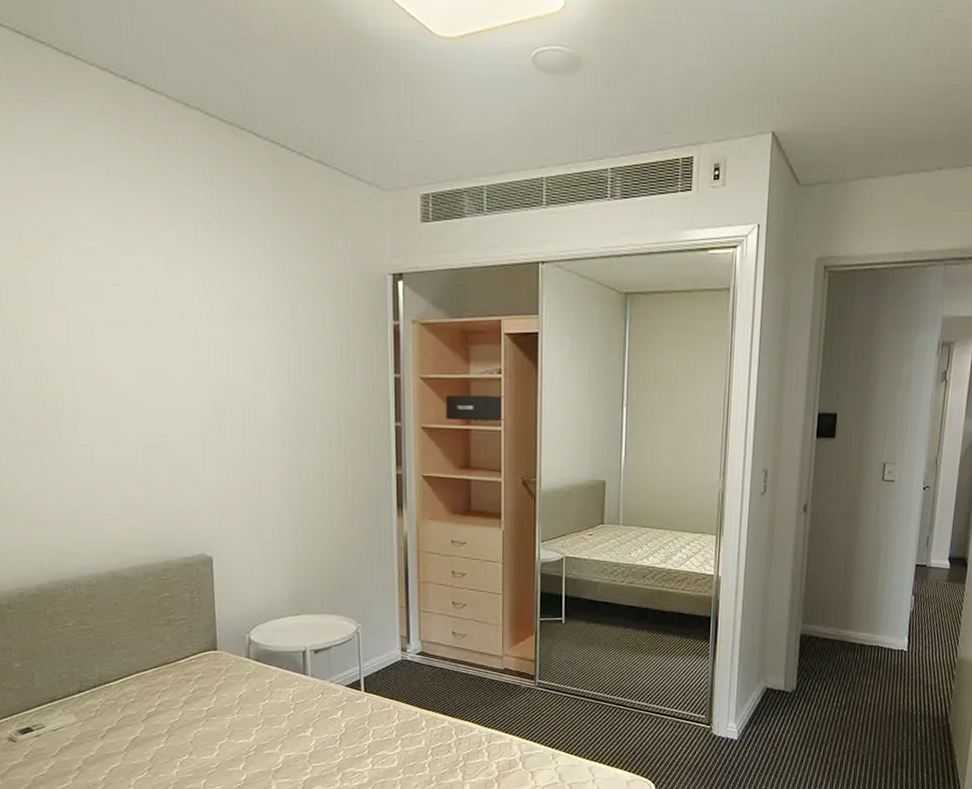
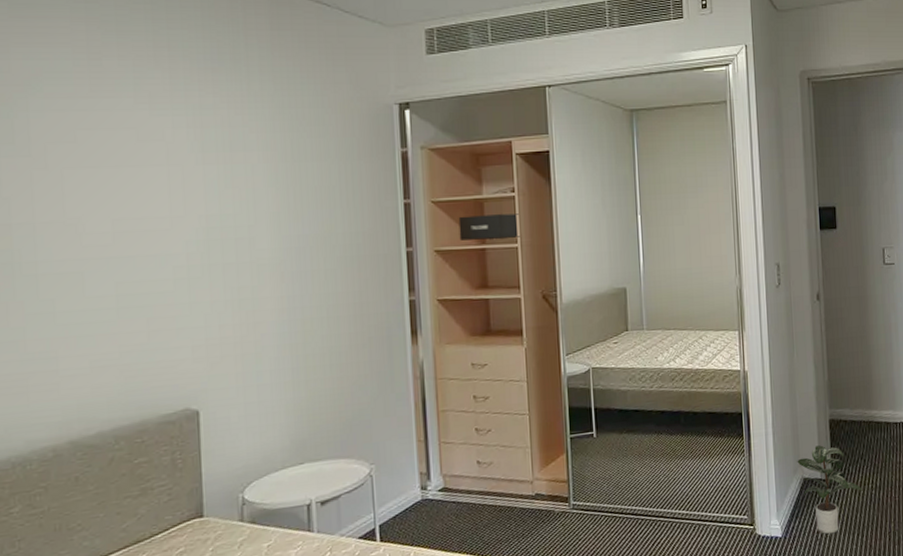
potted plant: none [762,658,826,744] -> present [797,445,863,535]

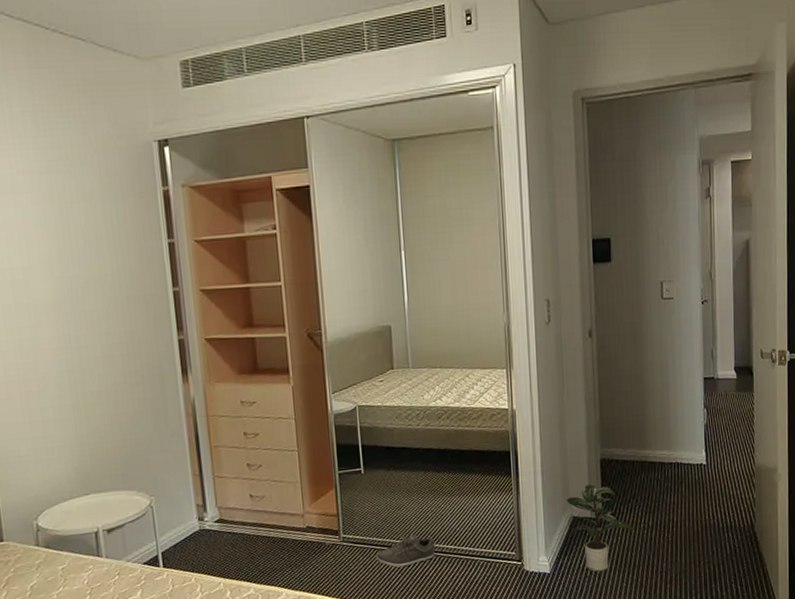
box: present [458,213,520,240] -> none [222,251,283,279]
shoe: none [606,500,667,536] -> present [375,535,435,568]

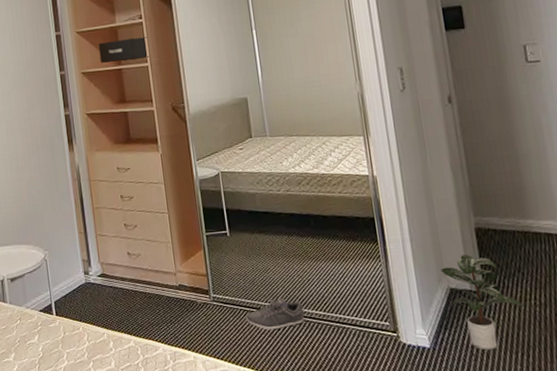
box: none [222,251,283,279] -> present [98,37,149,63]

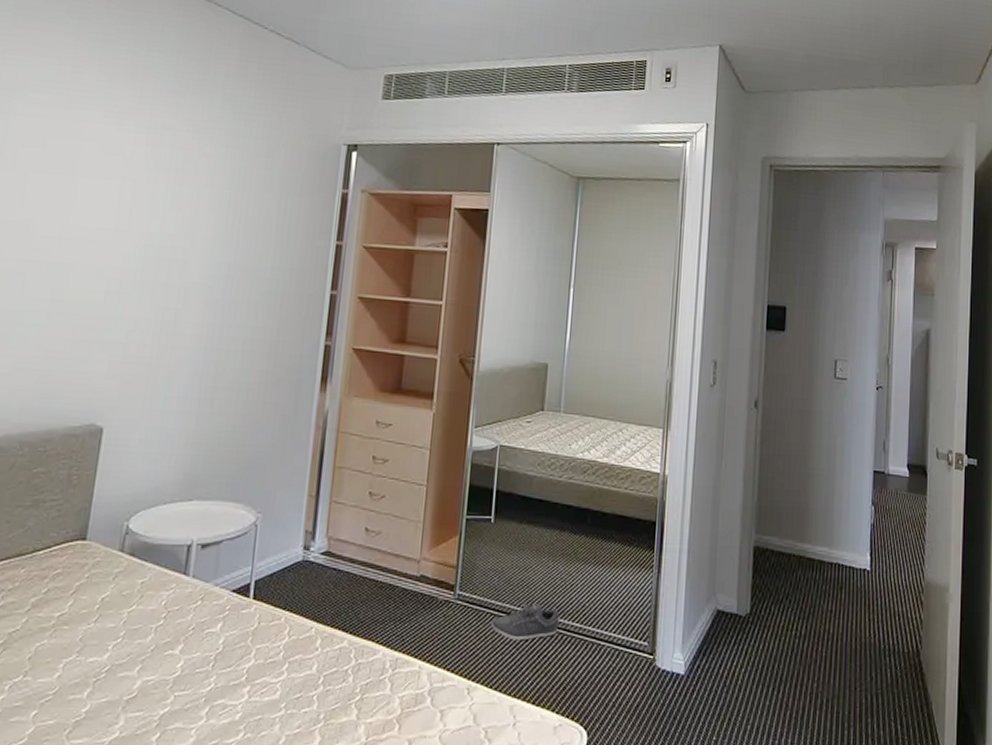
box: present [98,37,149,63] -> none [385,265,448,295]
potted plant: present [440,255,524,351] -> none [712,574,784,682]

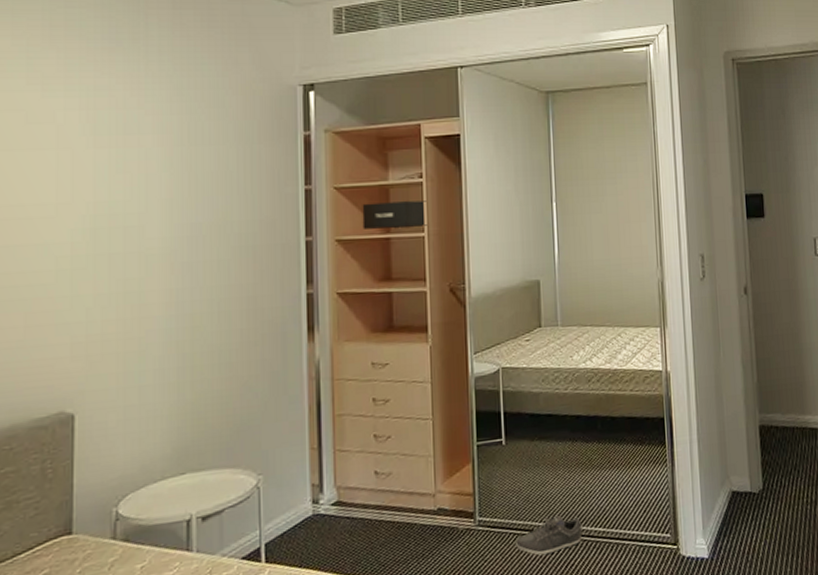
box: none [385,265,448,295] -> present [362,200,427,229]

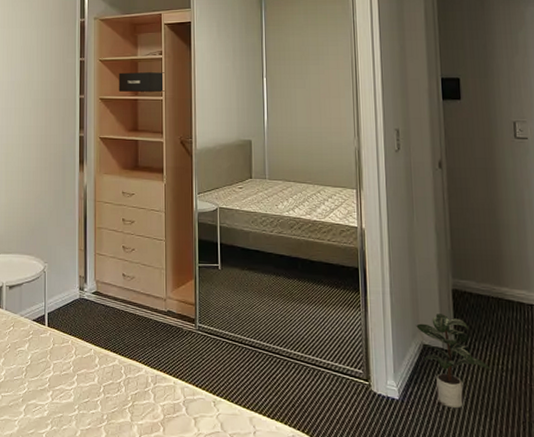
shoe: present [514,516,582,556] -> none [226,333,283,365]
potted plant: none [724,454,797,556] -> present [416,314,491,409]

